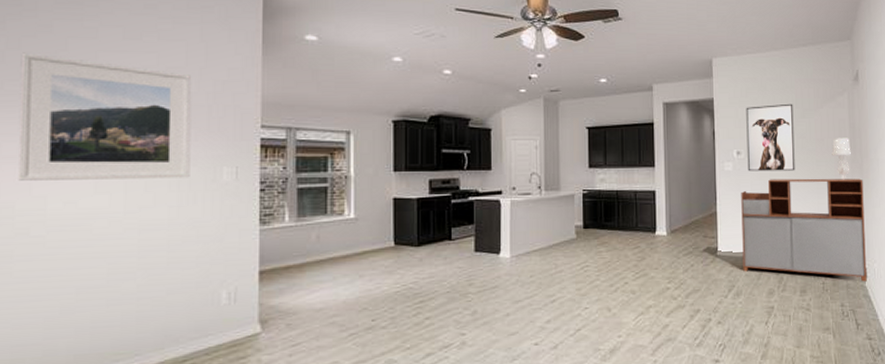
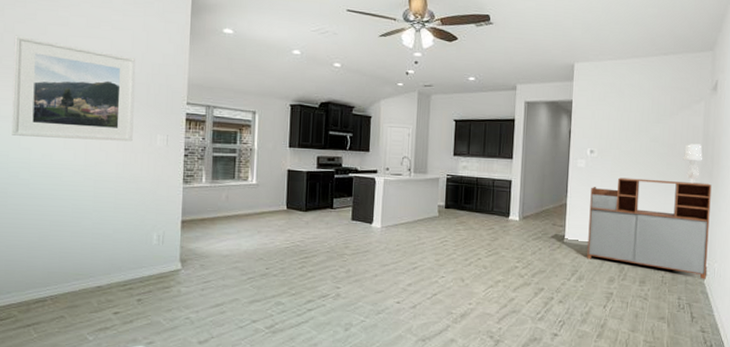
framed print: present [746,103,795,172] -> none [599,108,649,172]

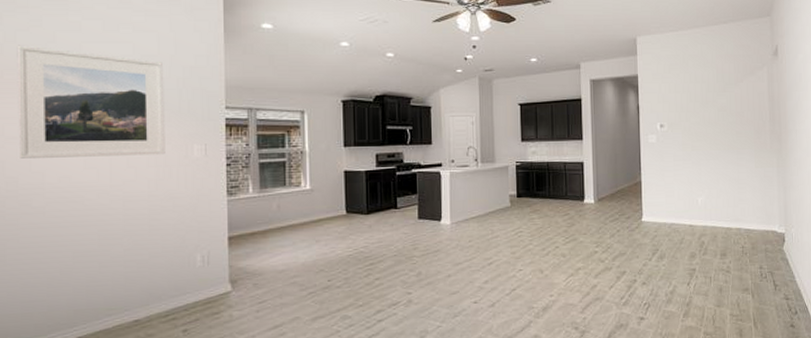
storage cabinet: present [587,177,712,279] -> none [664,148,785,246]
table lamp: present [683,143,703,184] -> none [751,110,771,150]

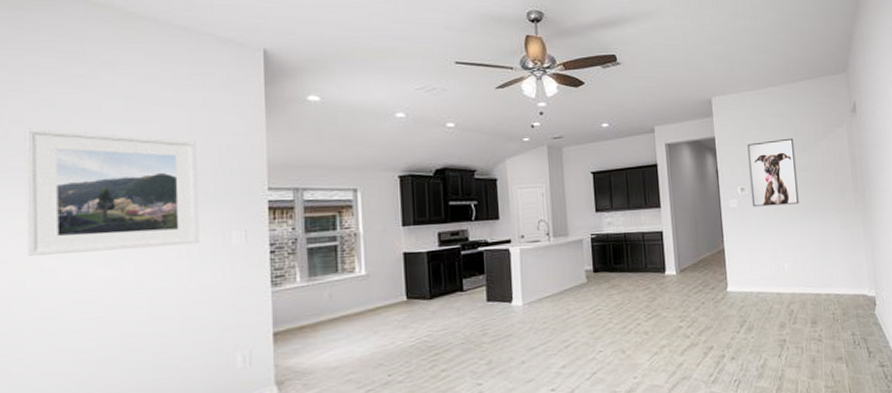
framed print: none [669,78,716,143] -> present [747,138,799,207]

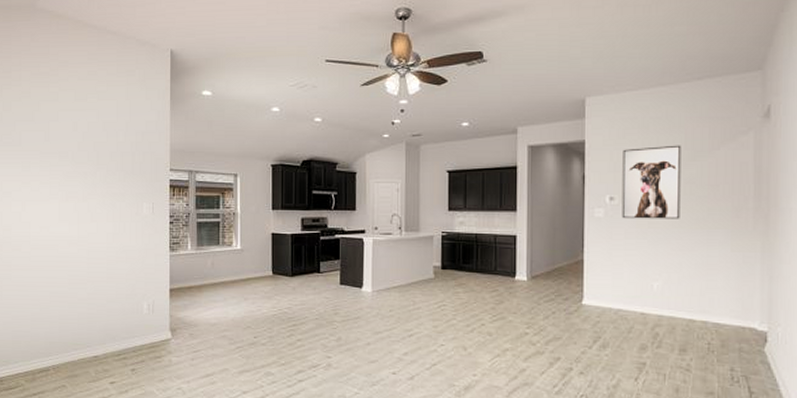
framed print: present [25,127,200,256] -> none [12,113,121,211]

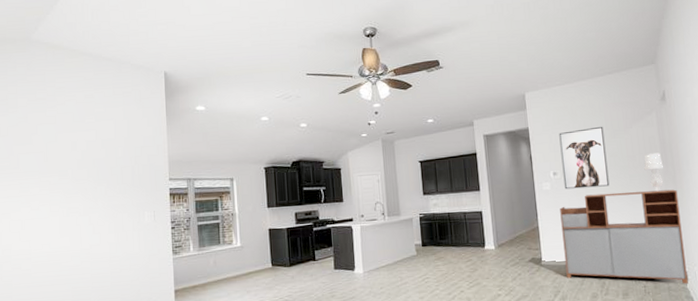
storage cabinet: none [611,227,769,346] -> present [560,189,688,284]
table lamp: none [728,183,756,231] -> present [644,152,664,192]

